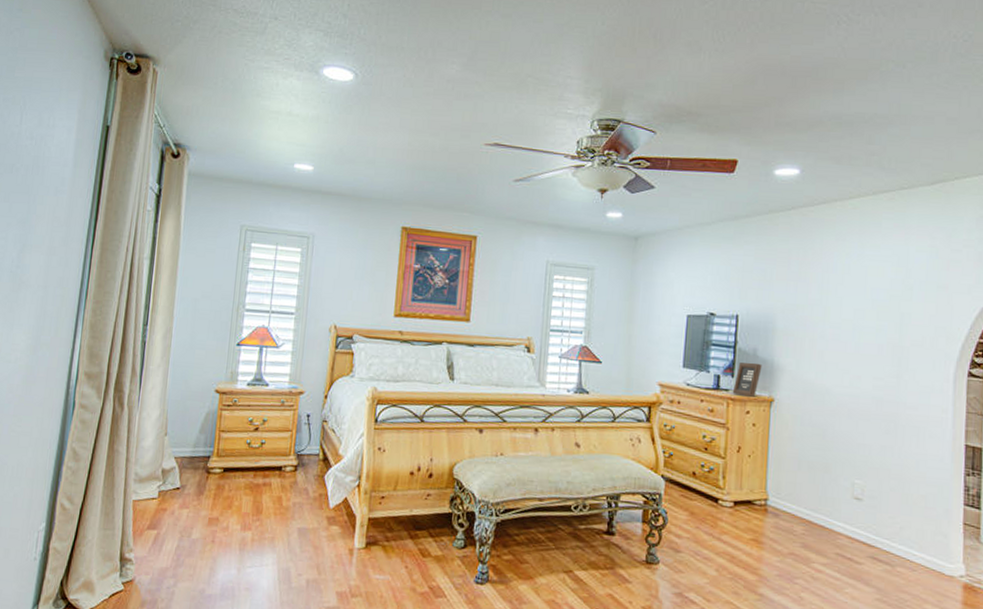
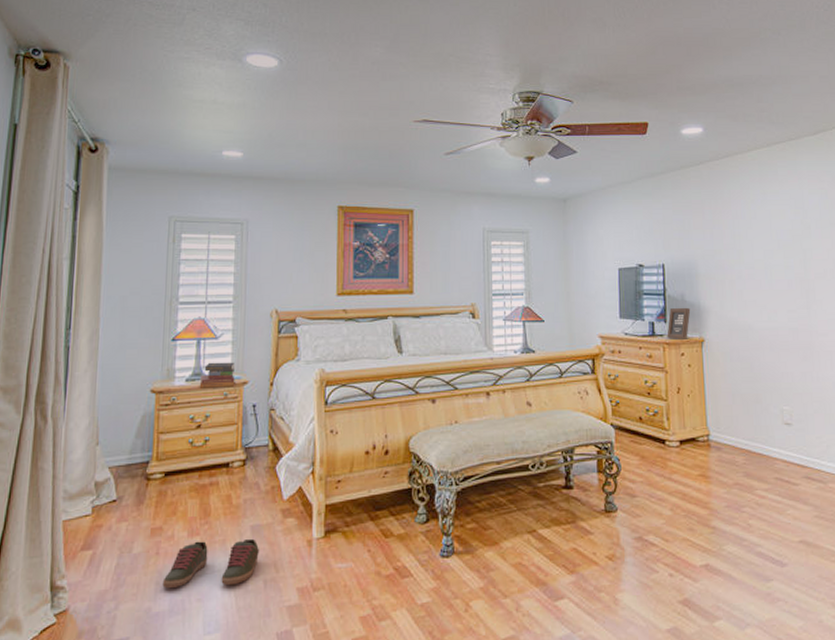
shoe: none [216,535,304,581] -> present [162,538,259,589]
books: none [259,369,293,395] -> present [199,362,235,388]

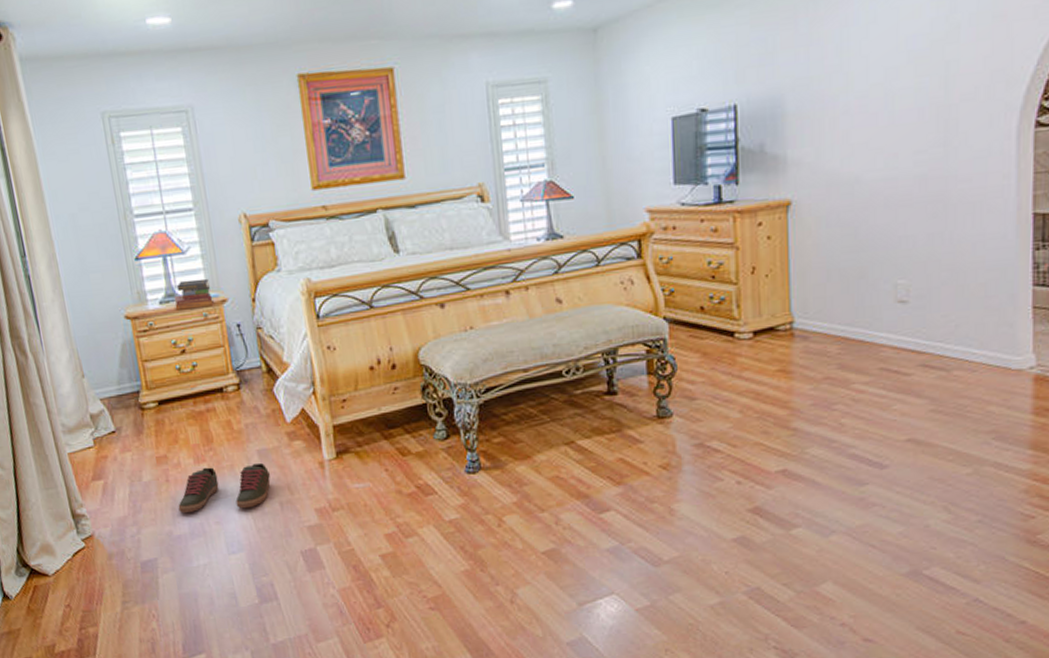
picture frame: present [667,308,691,340] -> none [738,162,773,206]

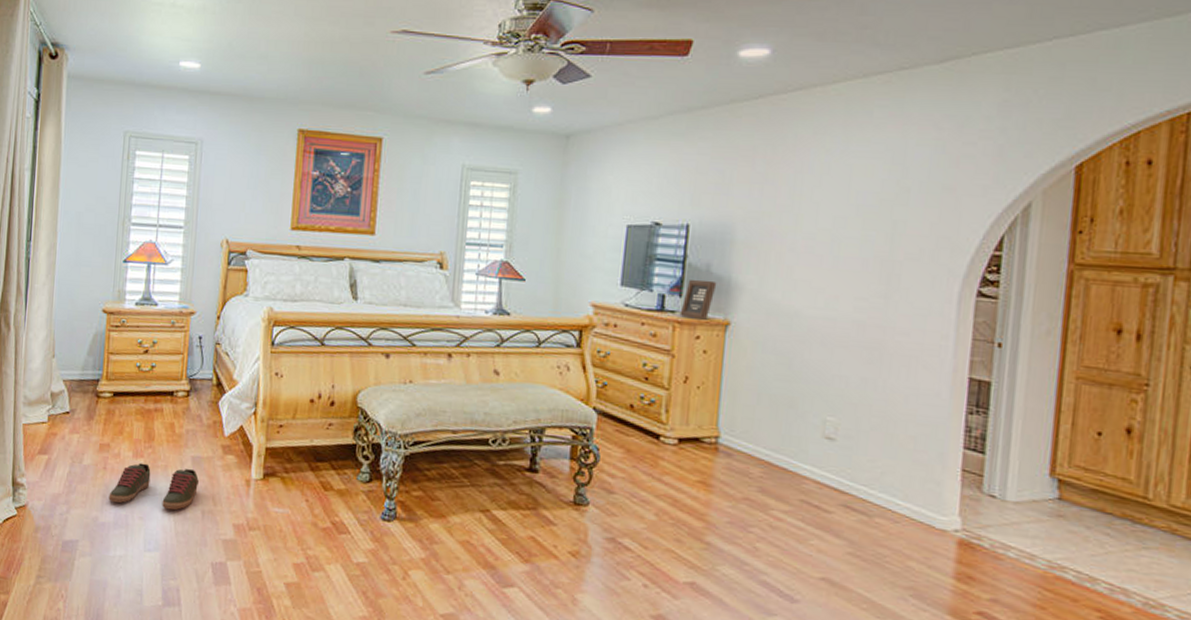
books: present [173,278,213,310] -> none [148,288,183,316]
picture frame: none [738,162,773,206] -> present [679,280,717,320]

